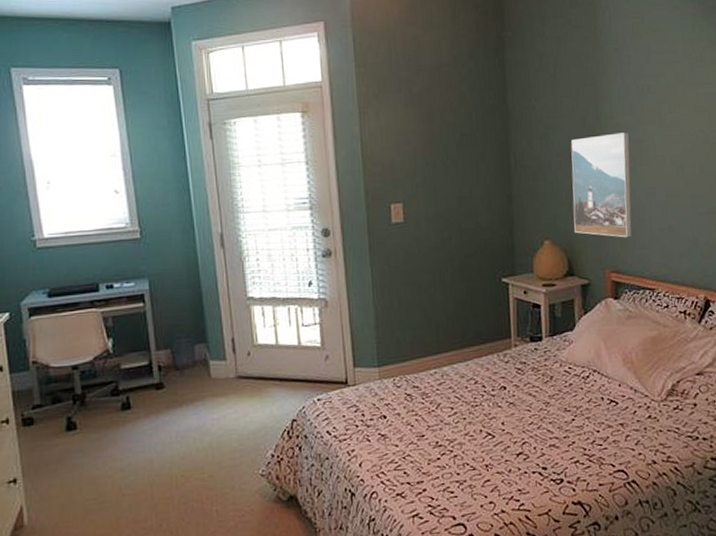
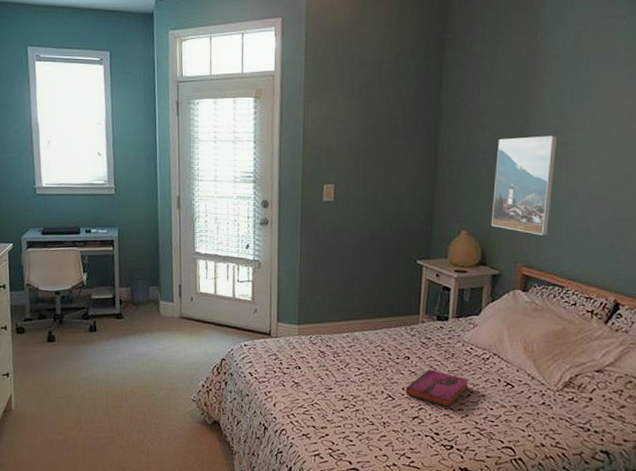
hardback book: none [506,397,572,437] -> present [406,369,469,407]

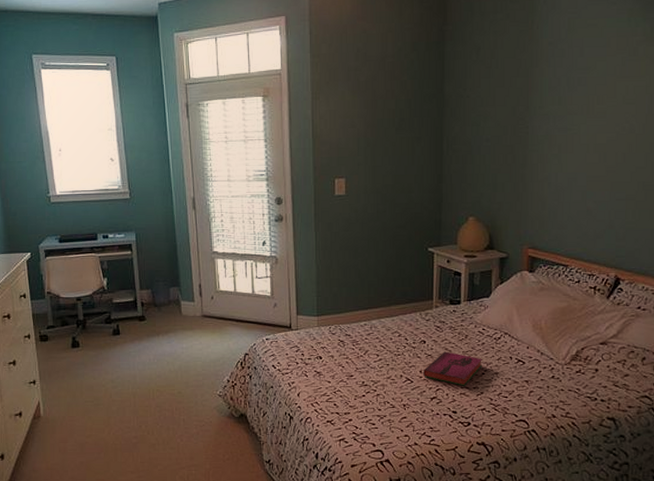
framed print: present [492,136,558,236] -> none [498,121,557,218]

